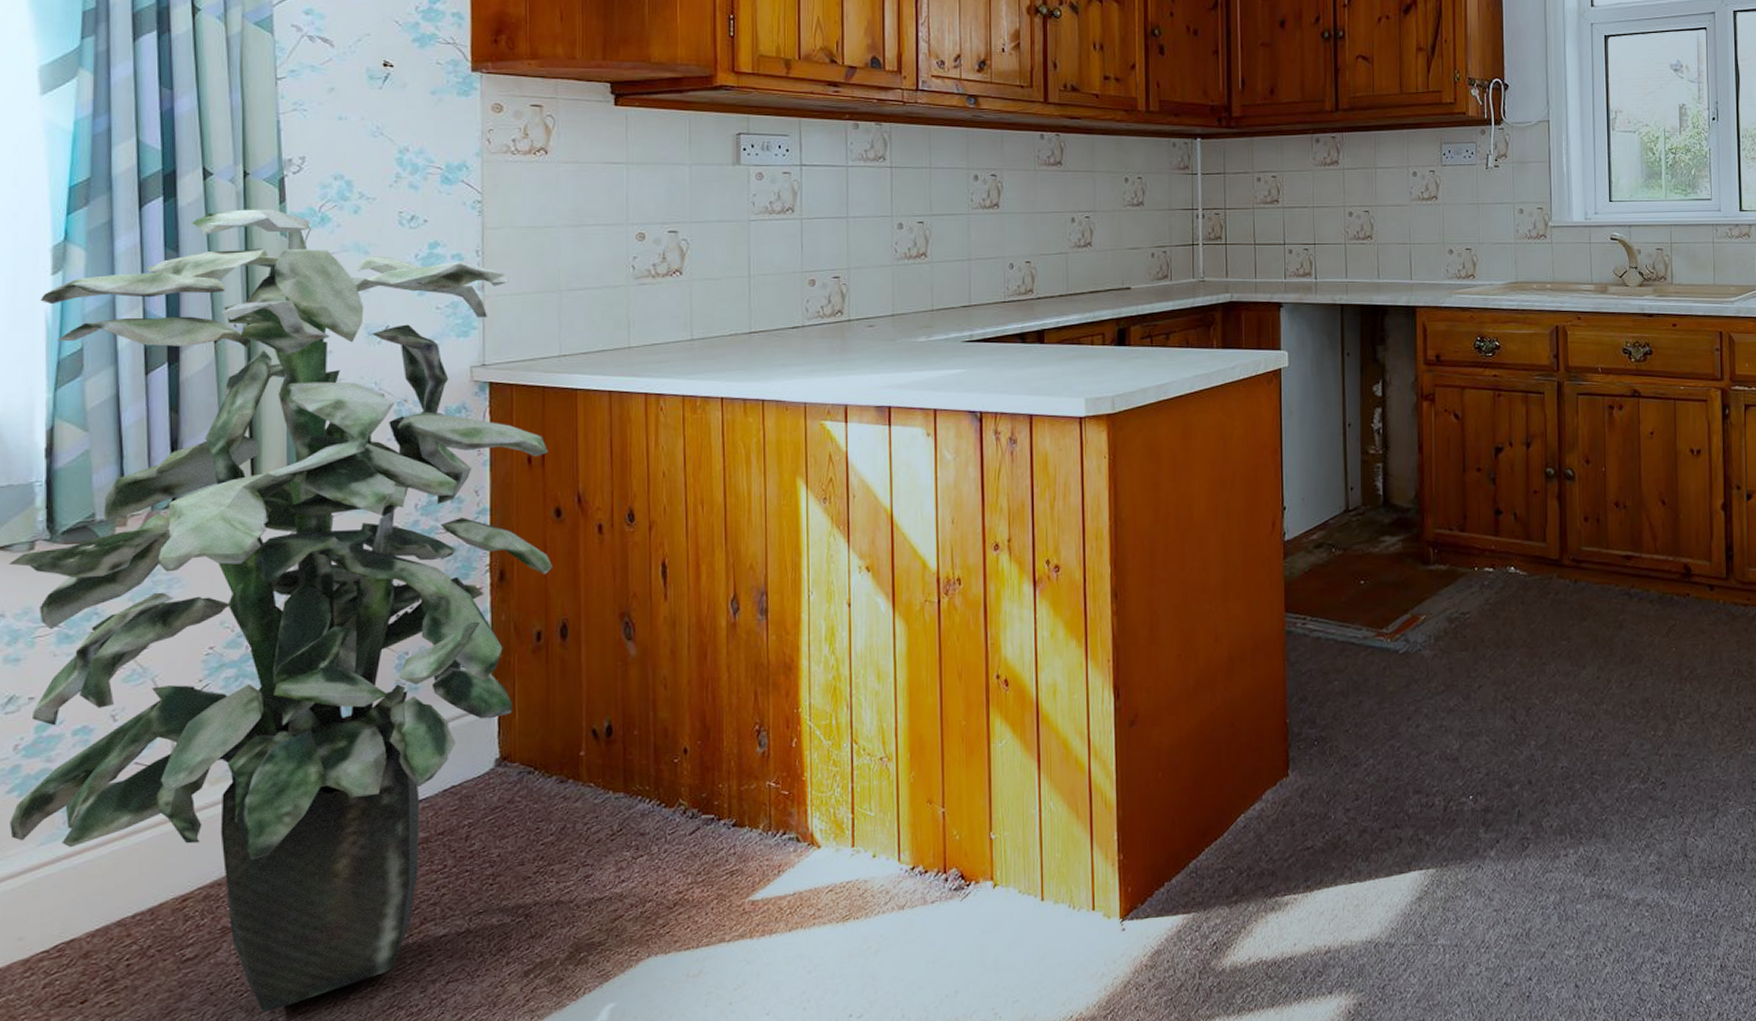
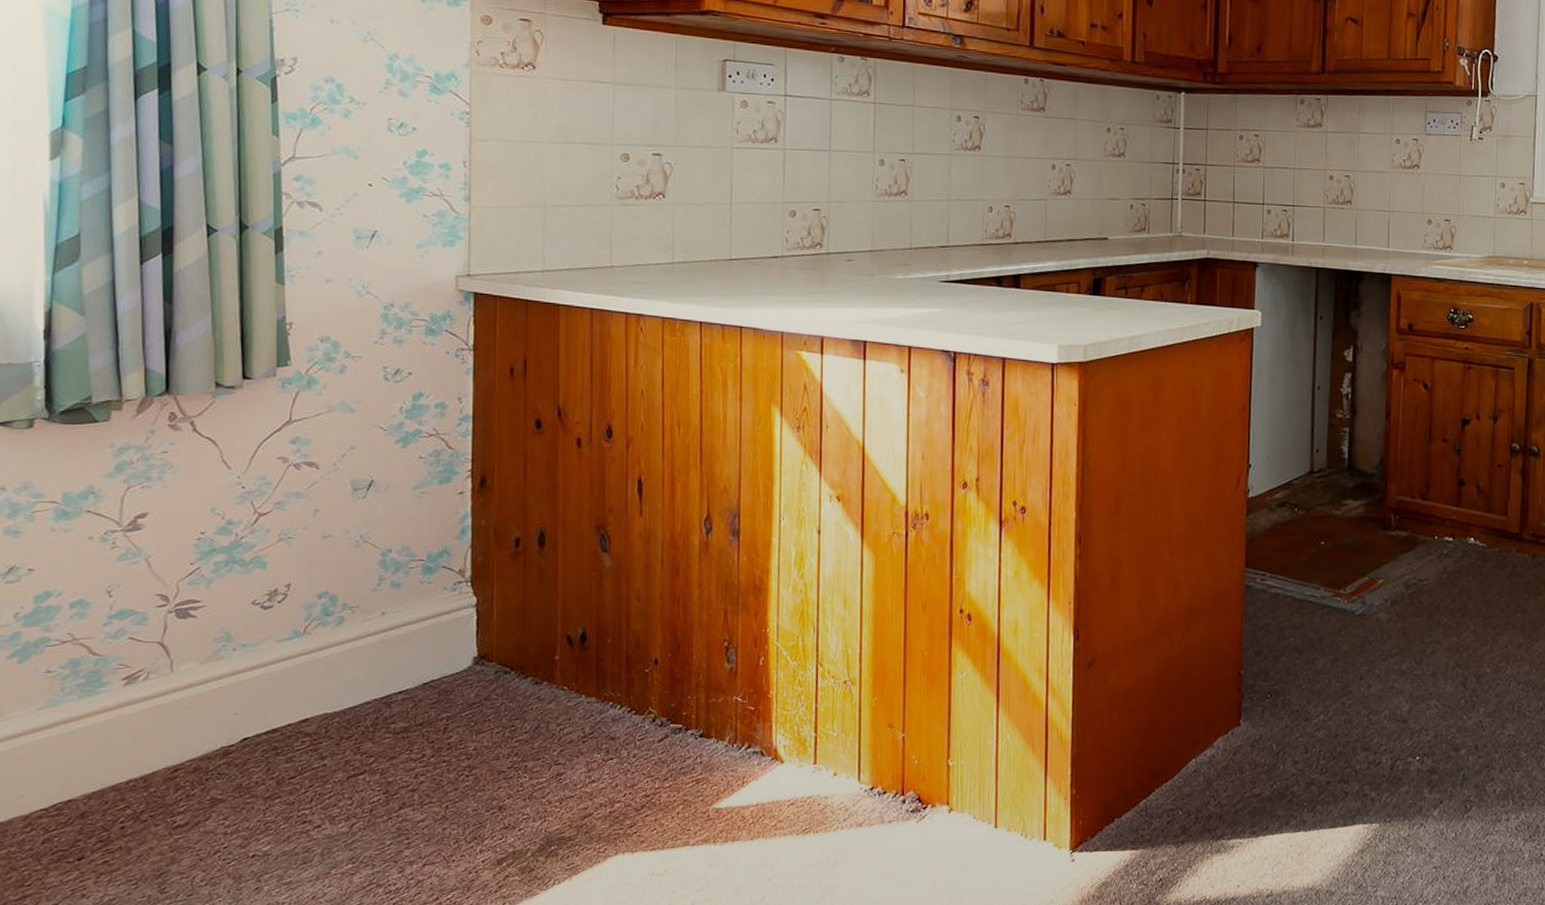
indoor plant: present [8,209,552,1012] -> none [9,106,531,880]

